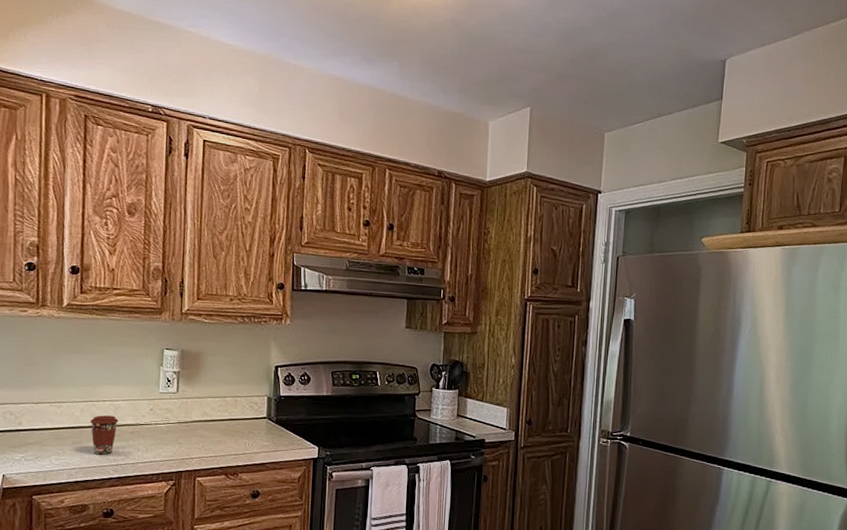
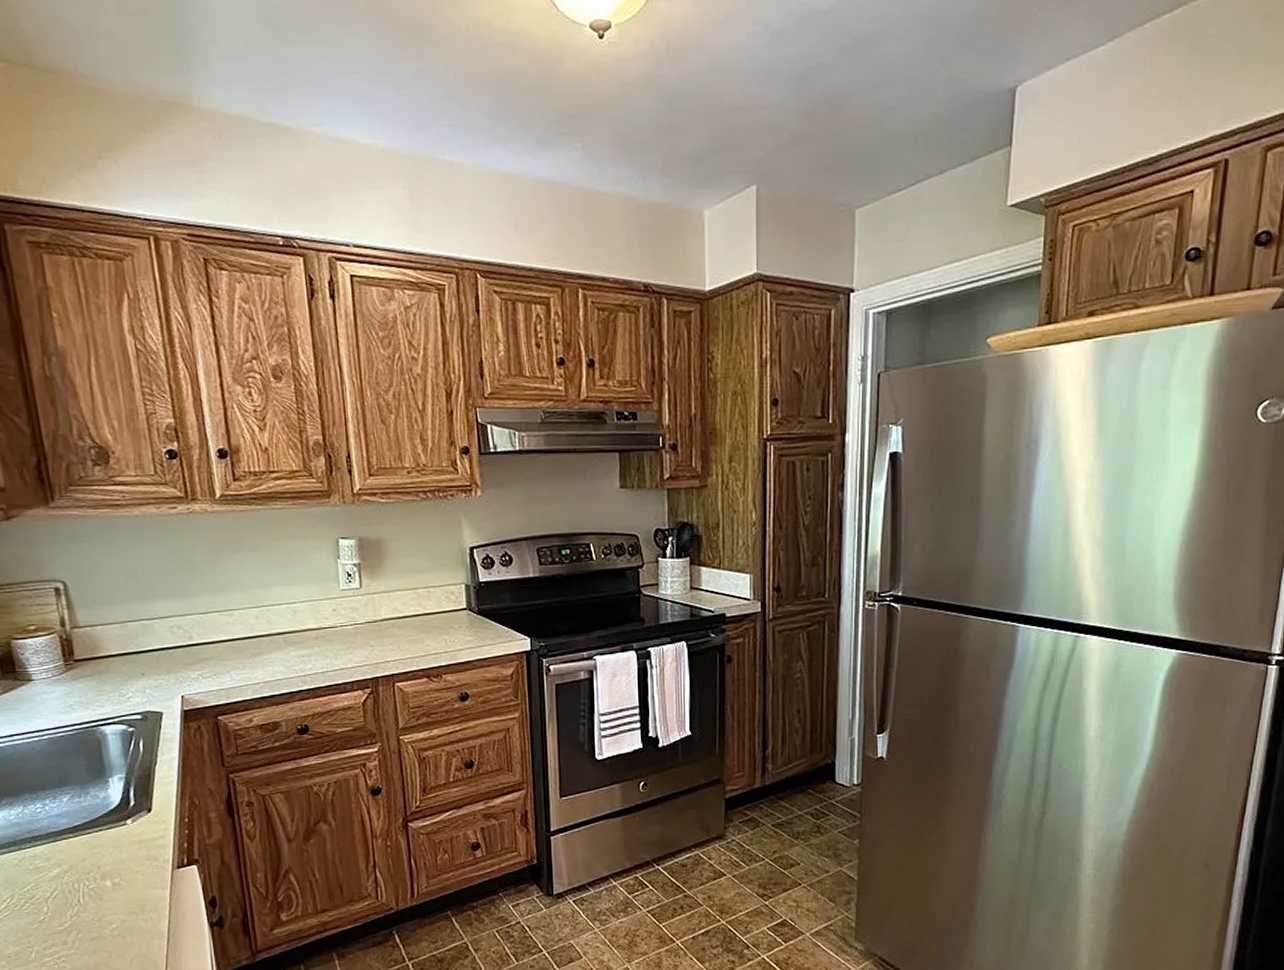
coffee cup: present [90,415,119,455] -> none [267,620,299,666]

